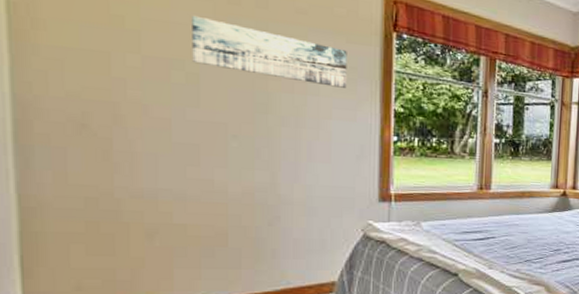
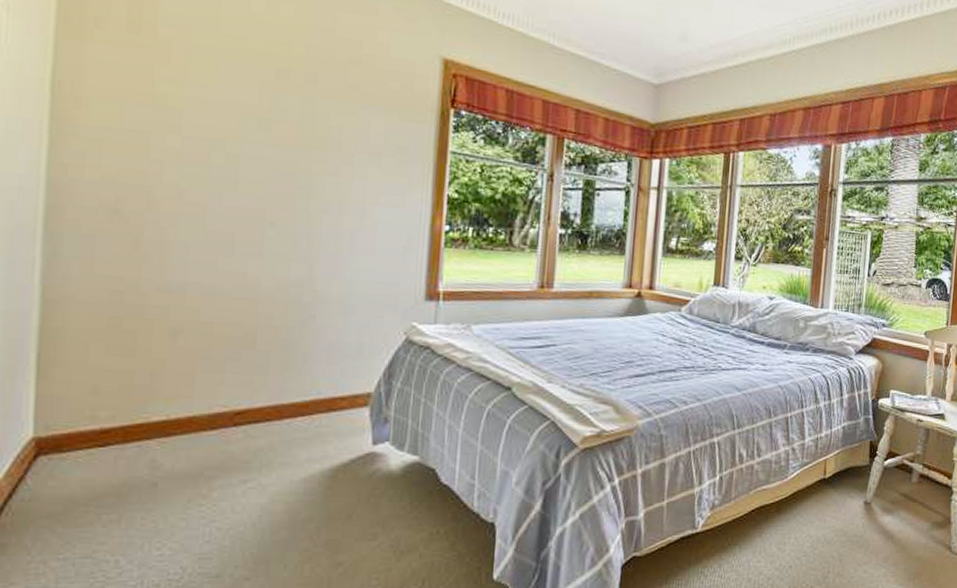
wall art: present [192,15,347,88] -> none [234,92,399,171]

